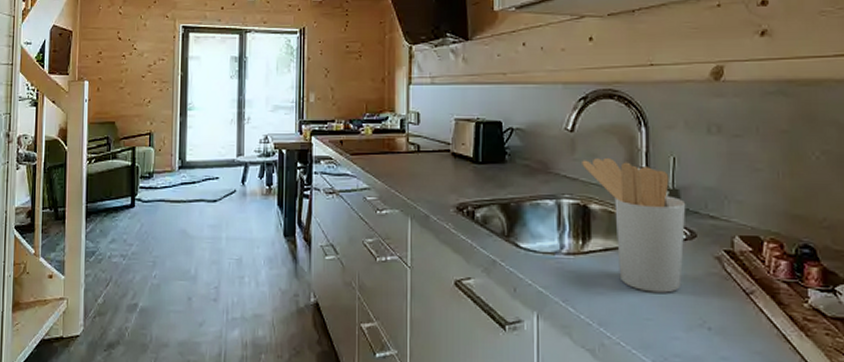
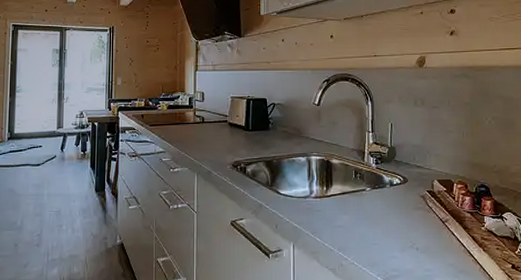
utensil holder: present [582,157,686,293] -> none [326,124,400,224]

